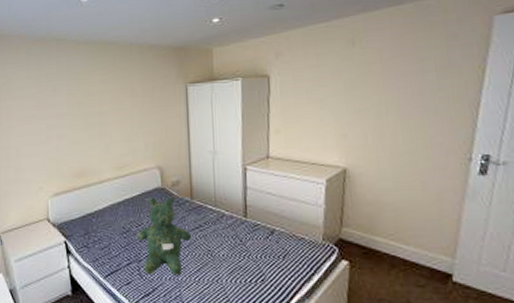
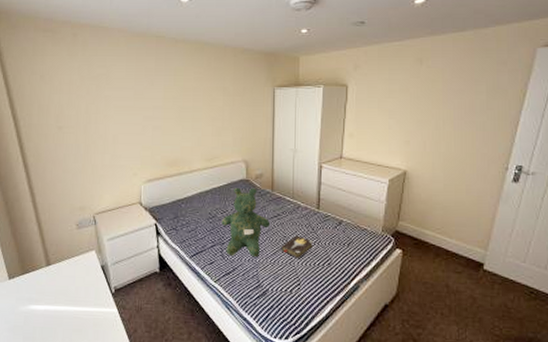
hardback book: none [205,248,242,276] -> present [281,235,313,259]

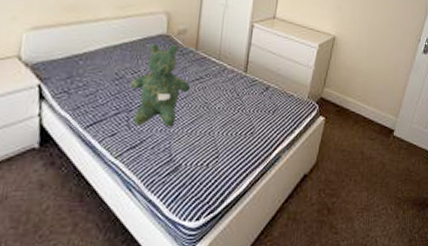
hardback book: present [281,235,313,259] -> none [200,101,237,129]

